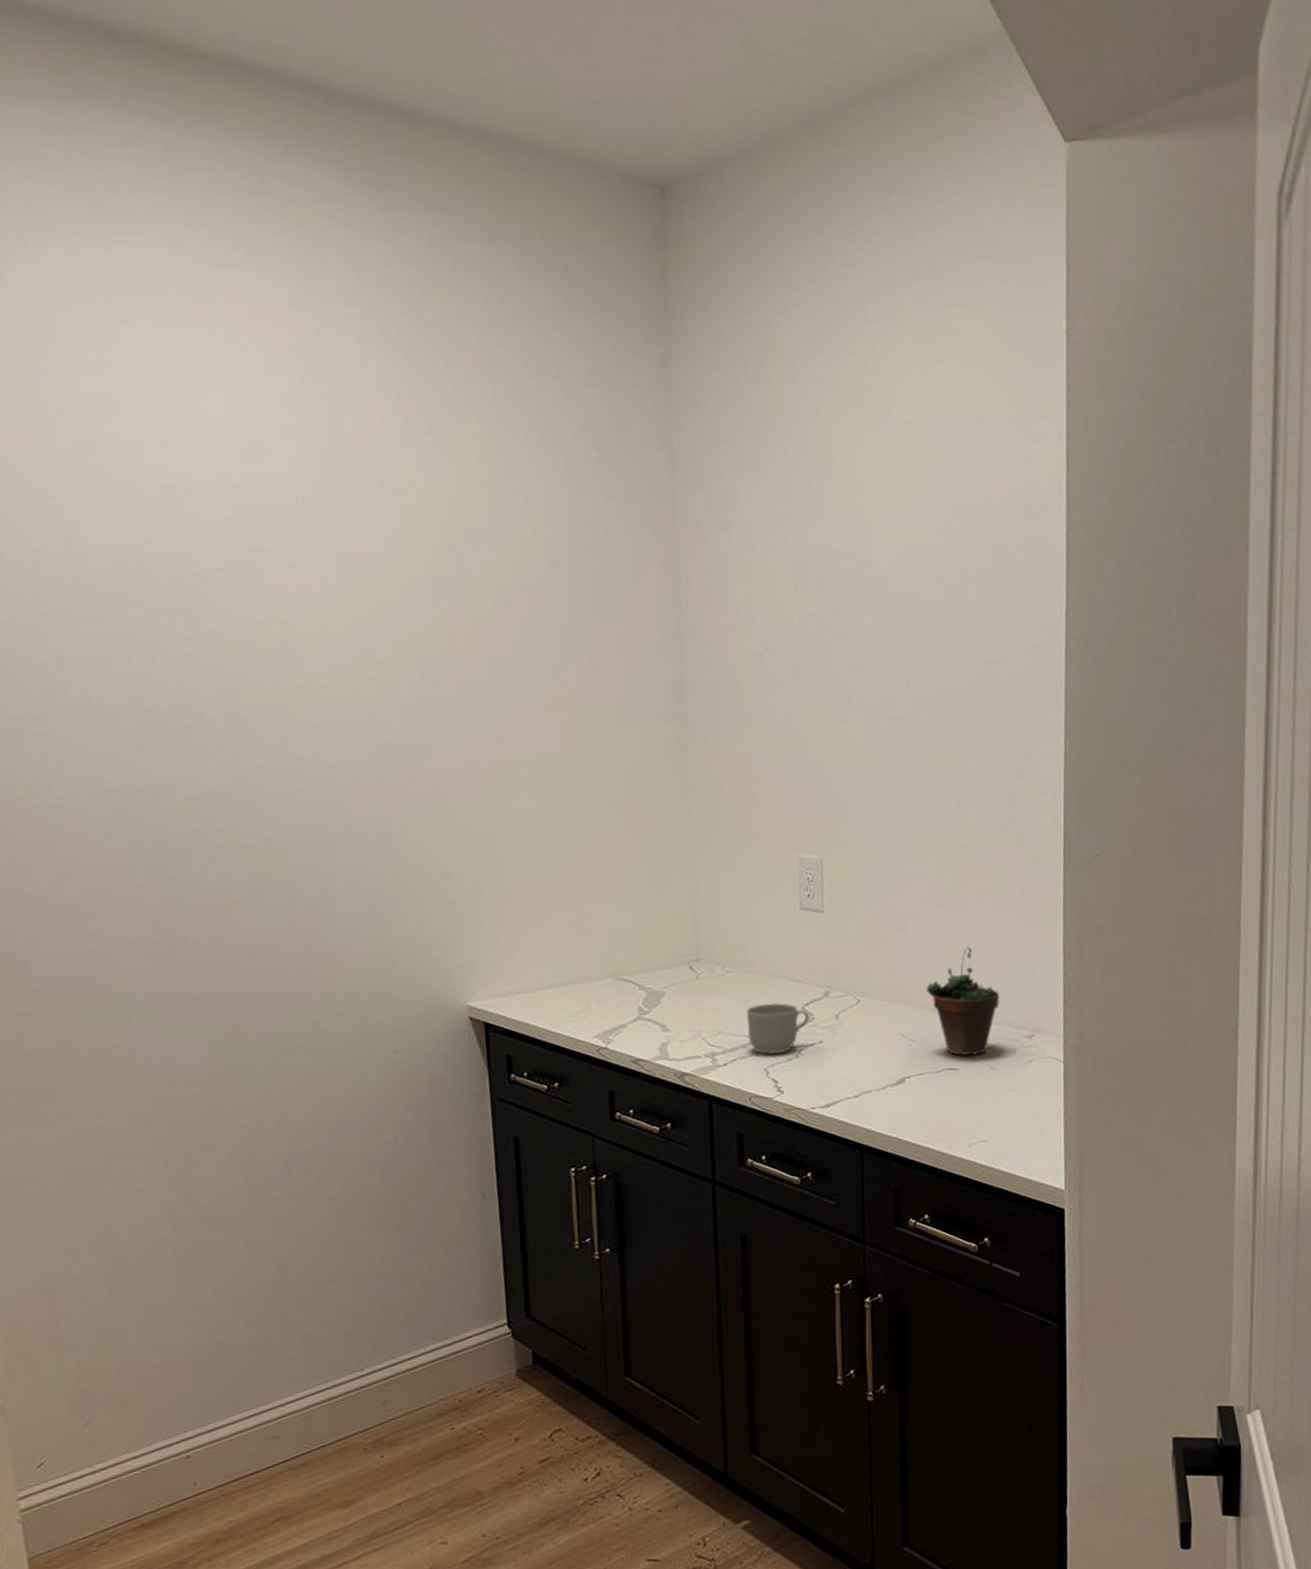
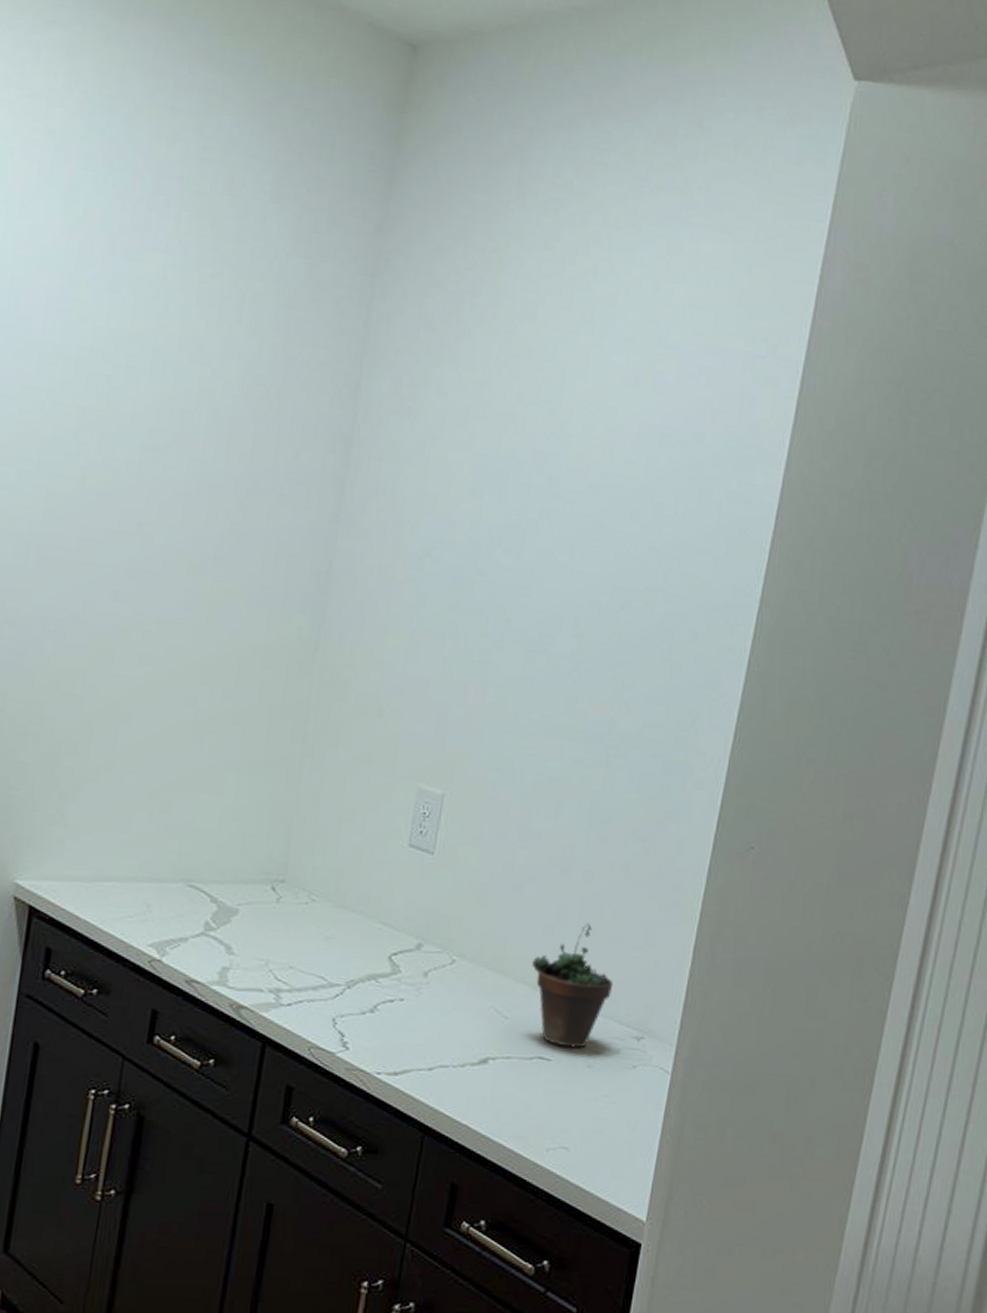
mug: present [747,1003,810,1055] -> none [320,944,395,1004]

